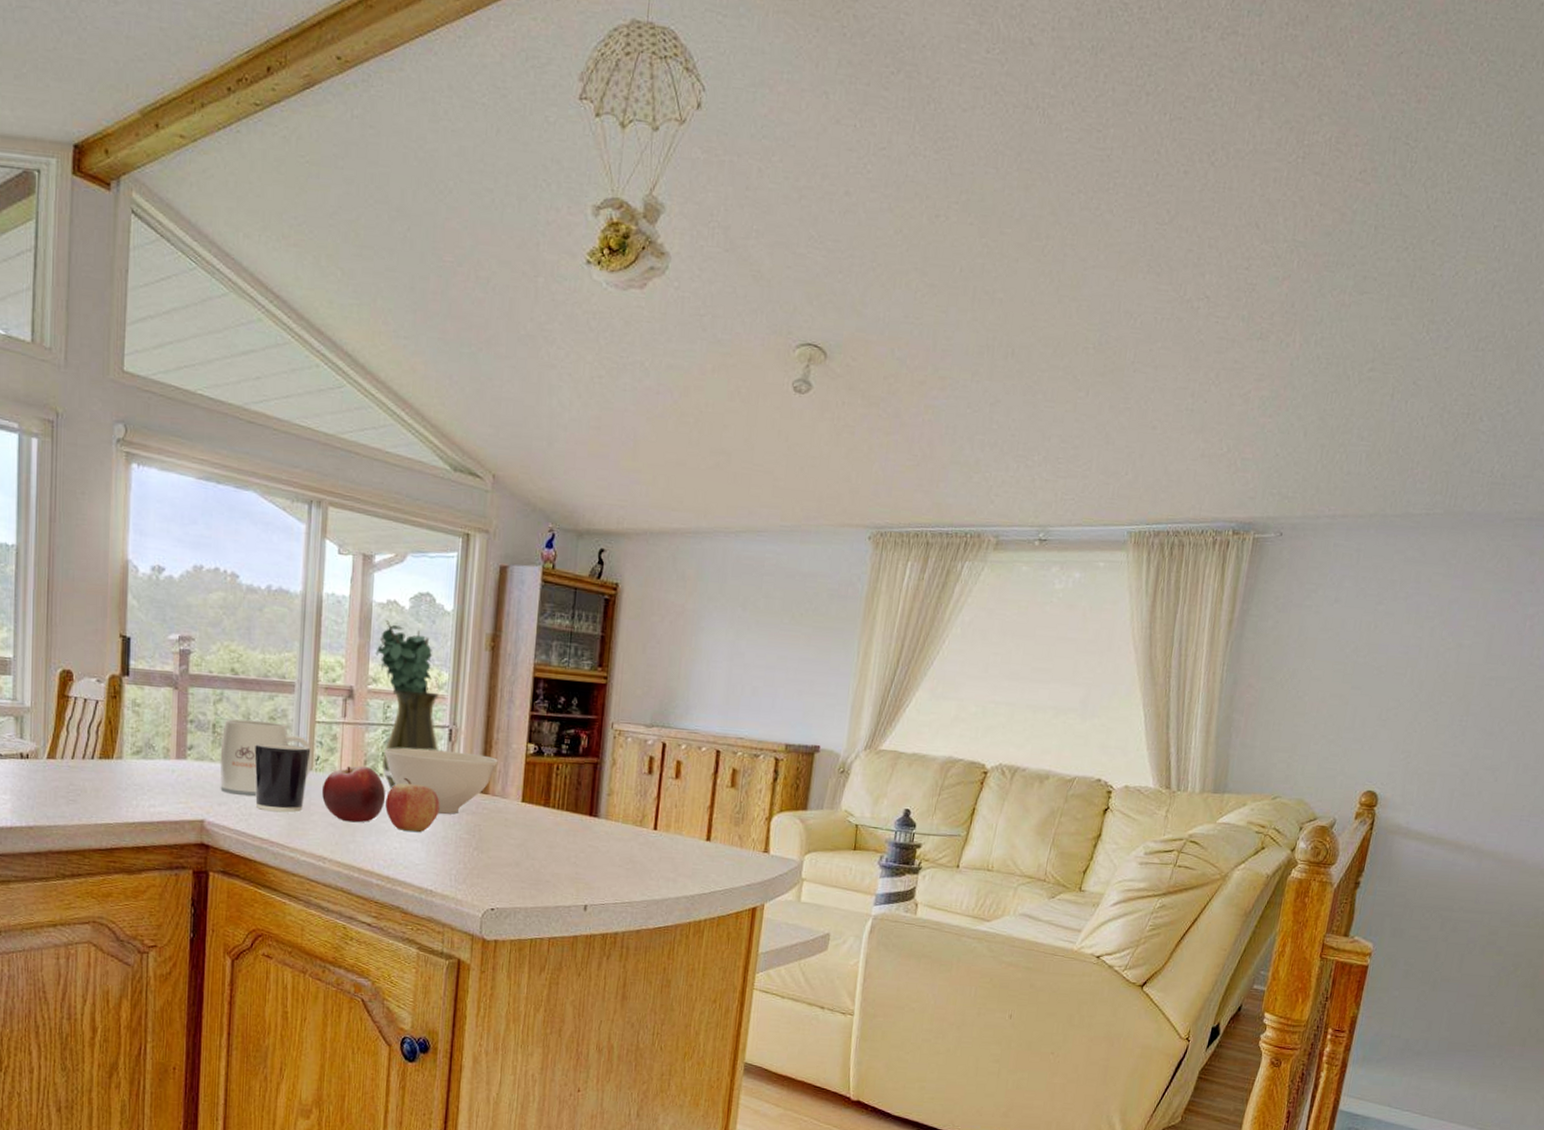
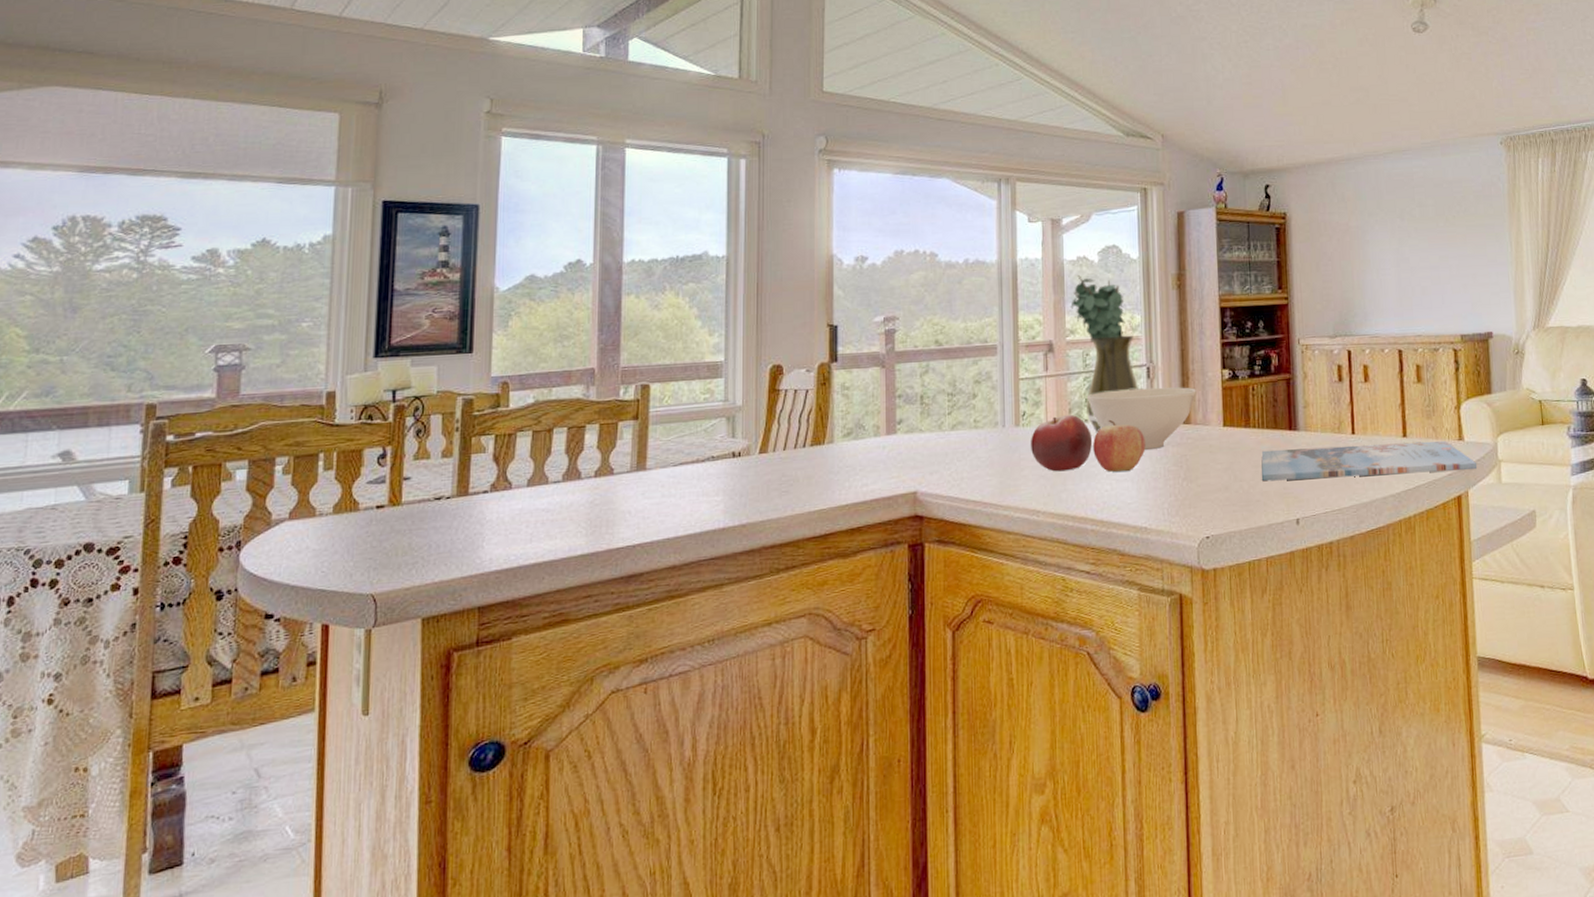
mug: present [220,719,313,797] -> none [929,385,1020,462]
mug: present [254,742,311,813] -> none [962,404,1017,474]
magazine: none [555,832,779,885] -> present [1261,441,1478,482]

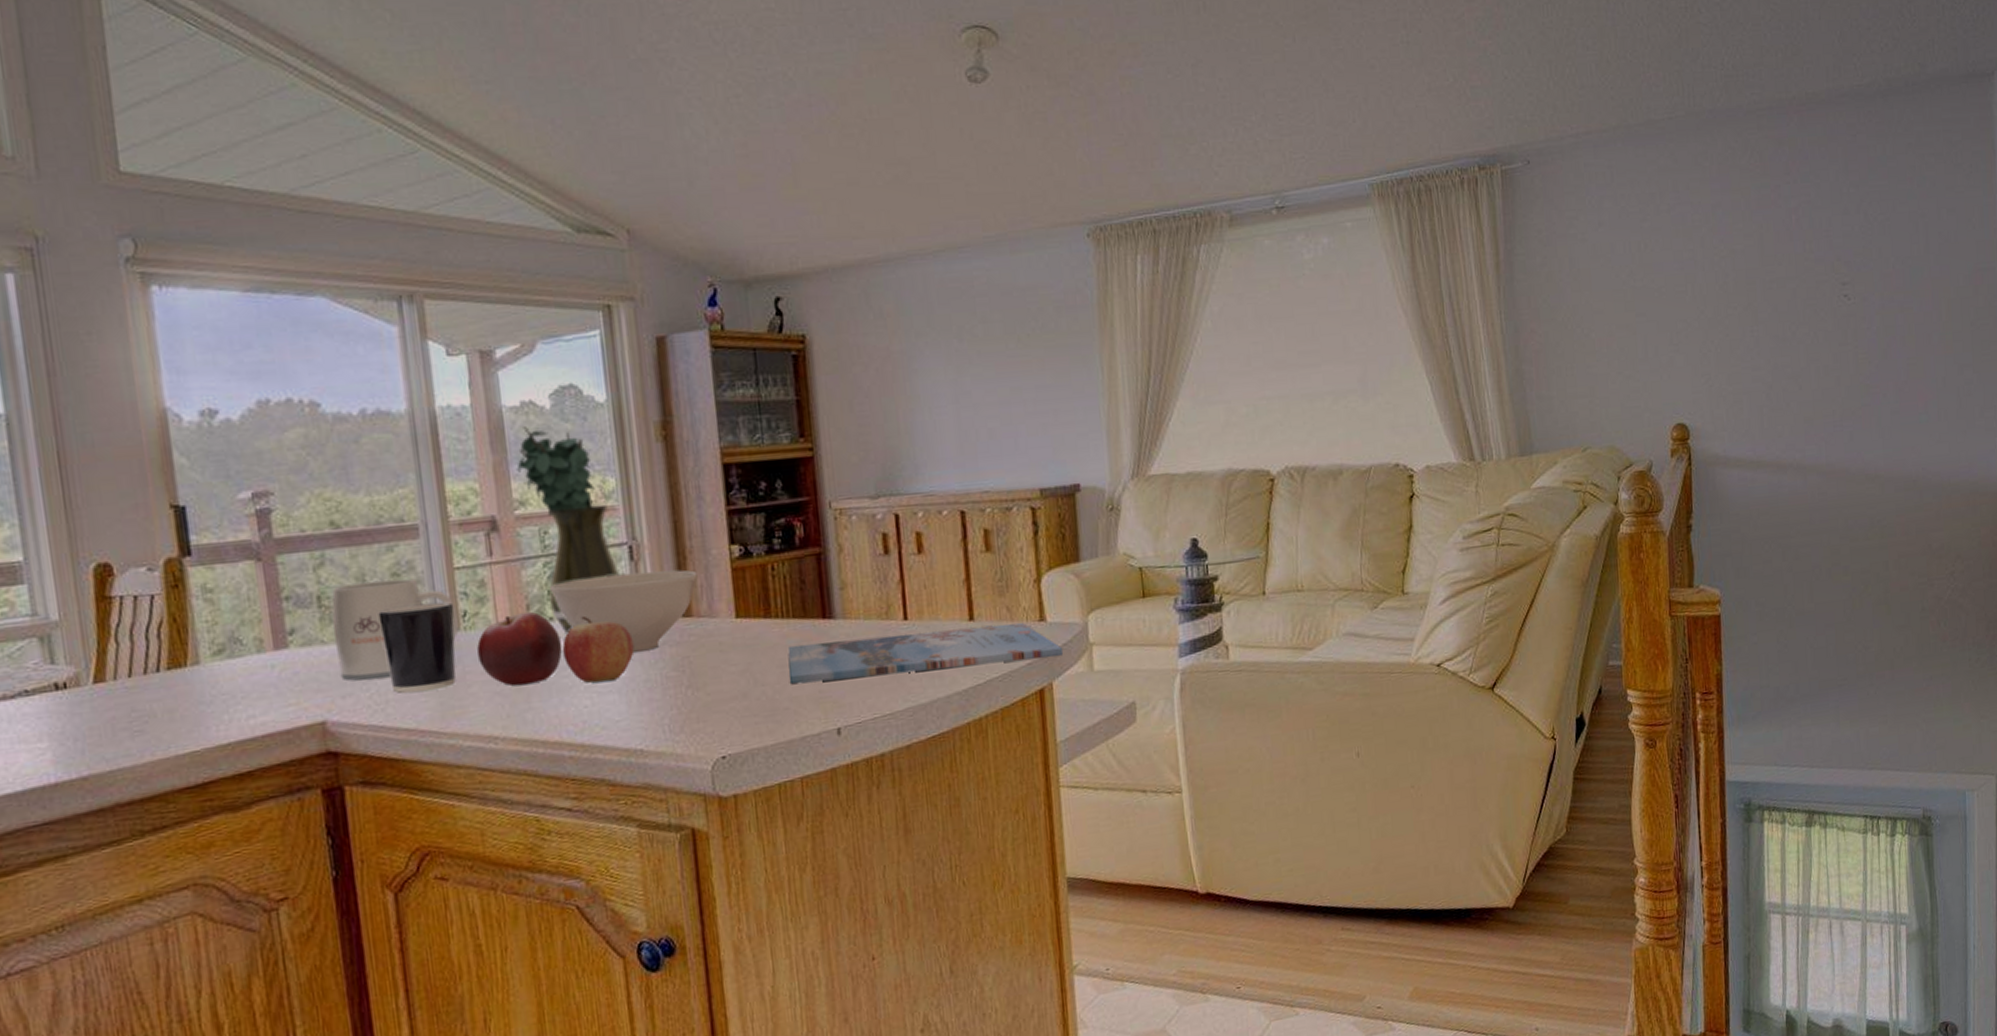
mug: none [929,385,1020,462] -> present [332,578,460,682]
mug: none [962,404,1017,474] -> present [378,601,456,694]

